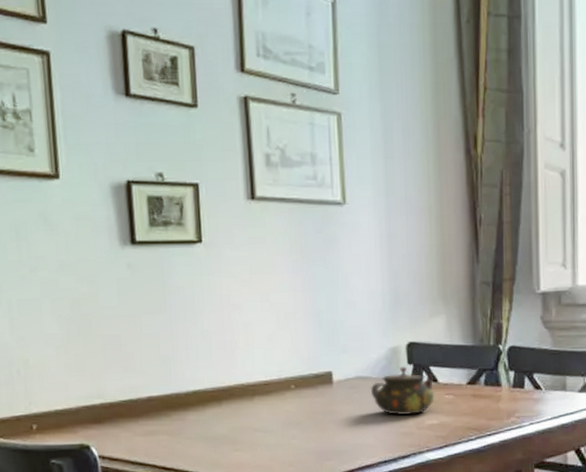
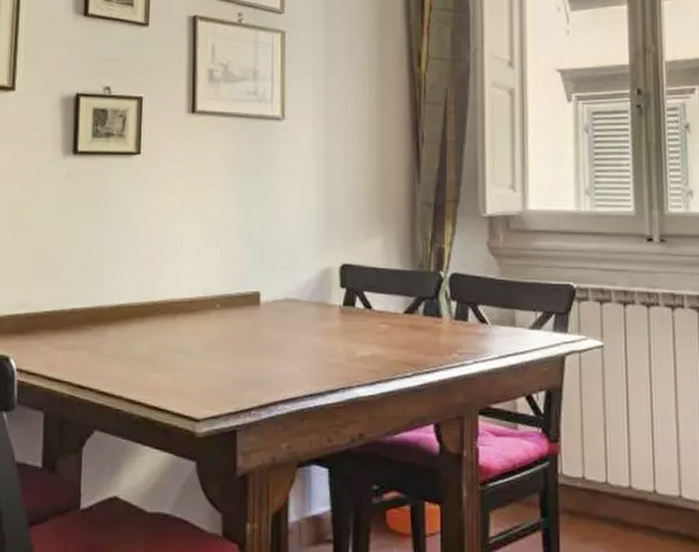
teapot: present [370,366,435,416] -> none [299,290,368,344]

